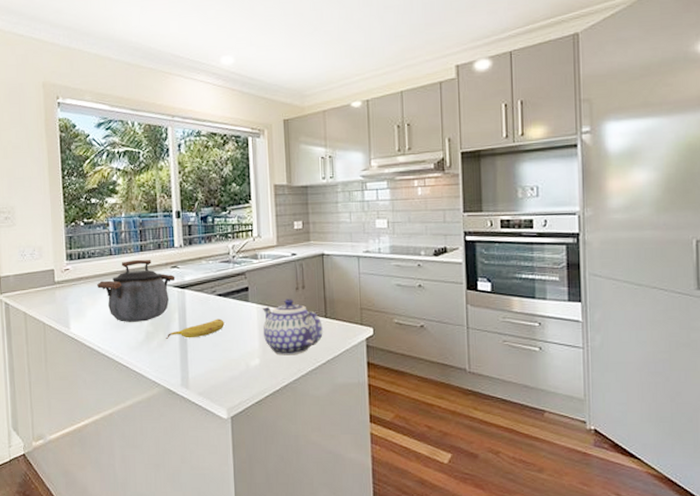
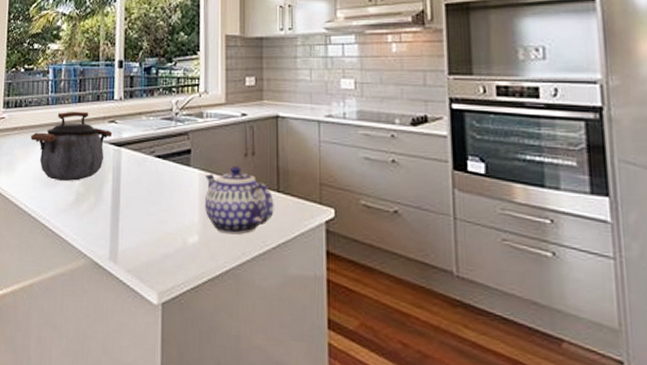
fruit: present [166,318,224,340] -> none [97,183,162,205]

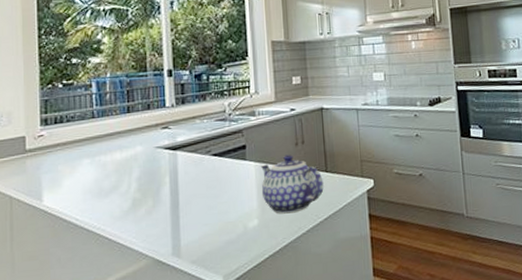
kettle: present [31,111,113,181] -> none [76,121,167,190]

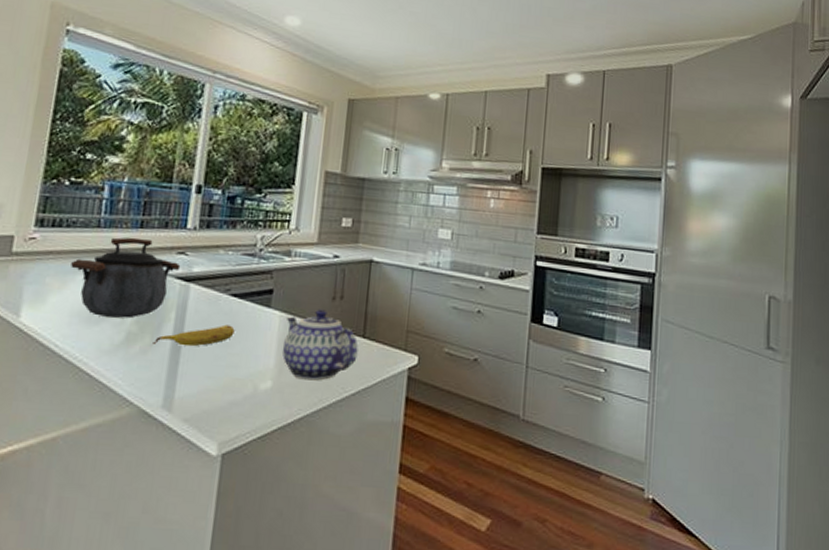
kettle: none [76,121,167,190] -> present [71,237,181,319]
fruit: none [155,179,220,206] -> present [152,324,235,347]

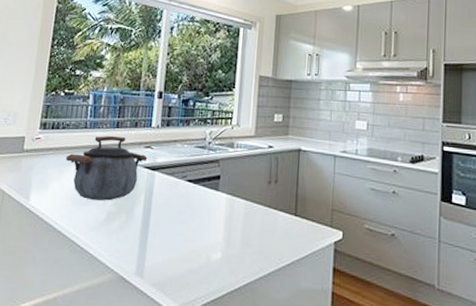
fruit: present [152,324,235,347] -> none [127,205,191,224]
teapot: present [282,309,358,381] -> none [229,191,291,253]

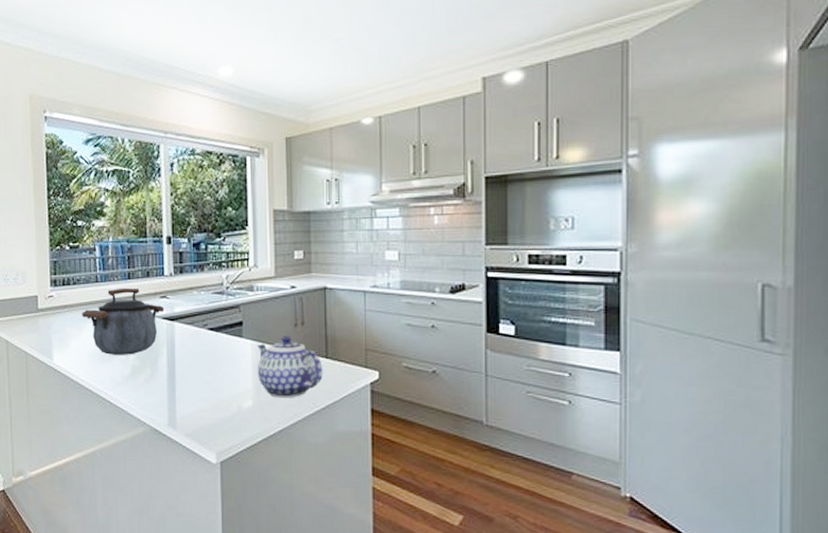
teapot: none [229,191,291,253] -> present [257,335,323,398]

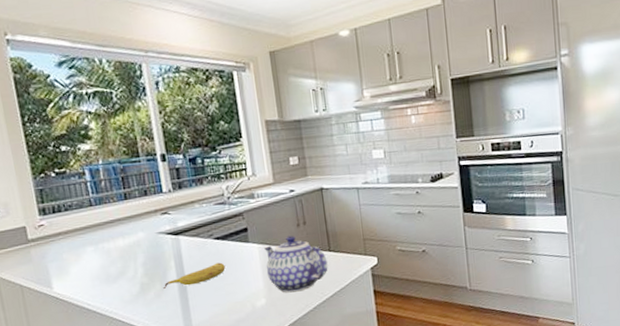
kettle: present [82,287,165,355] -> none [78,208,168,276]
fruit: none [153,355,216,376] -> present [163,262,226,290]

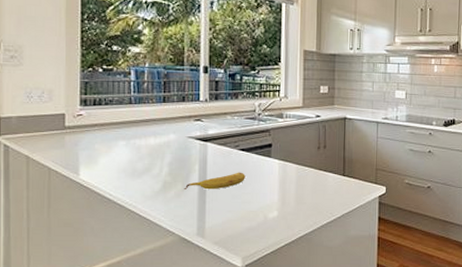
teapot: present [264,235,328,293] -> none [283,156,340,209]

